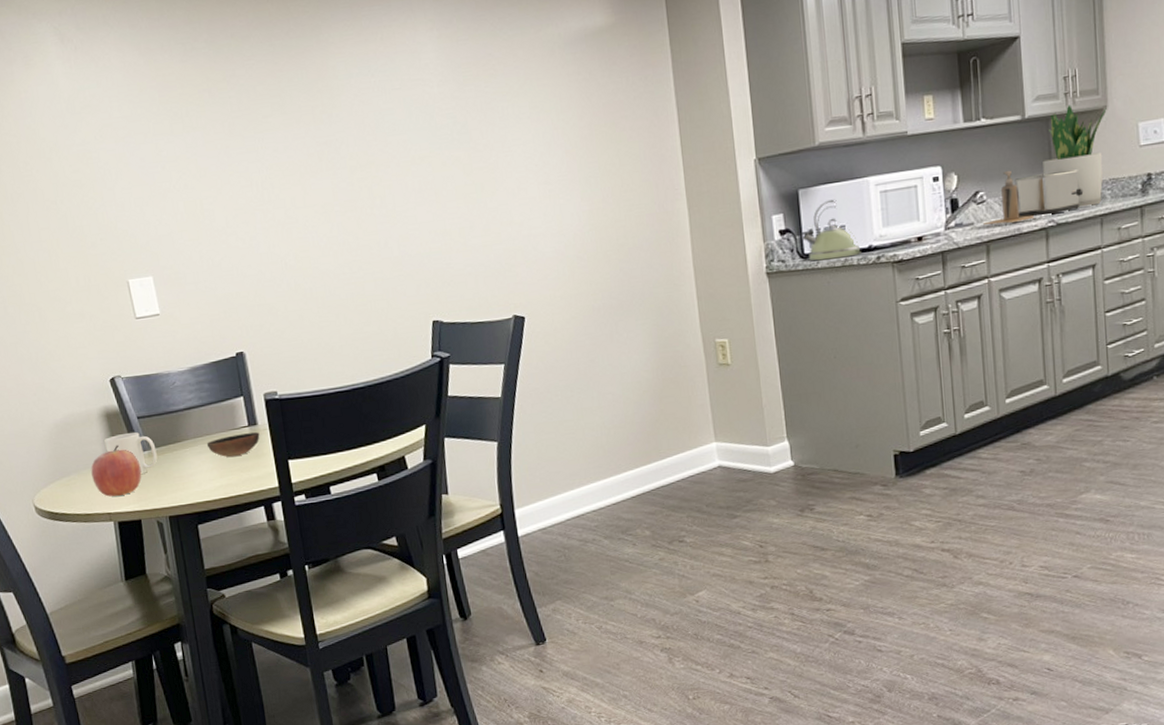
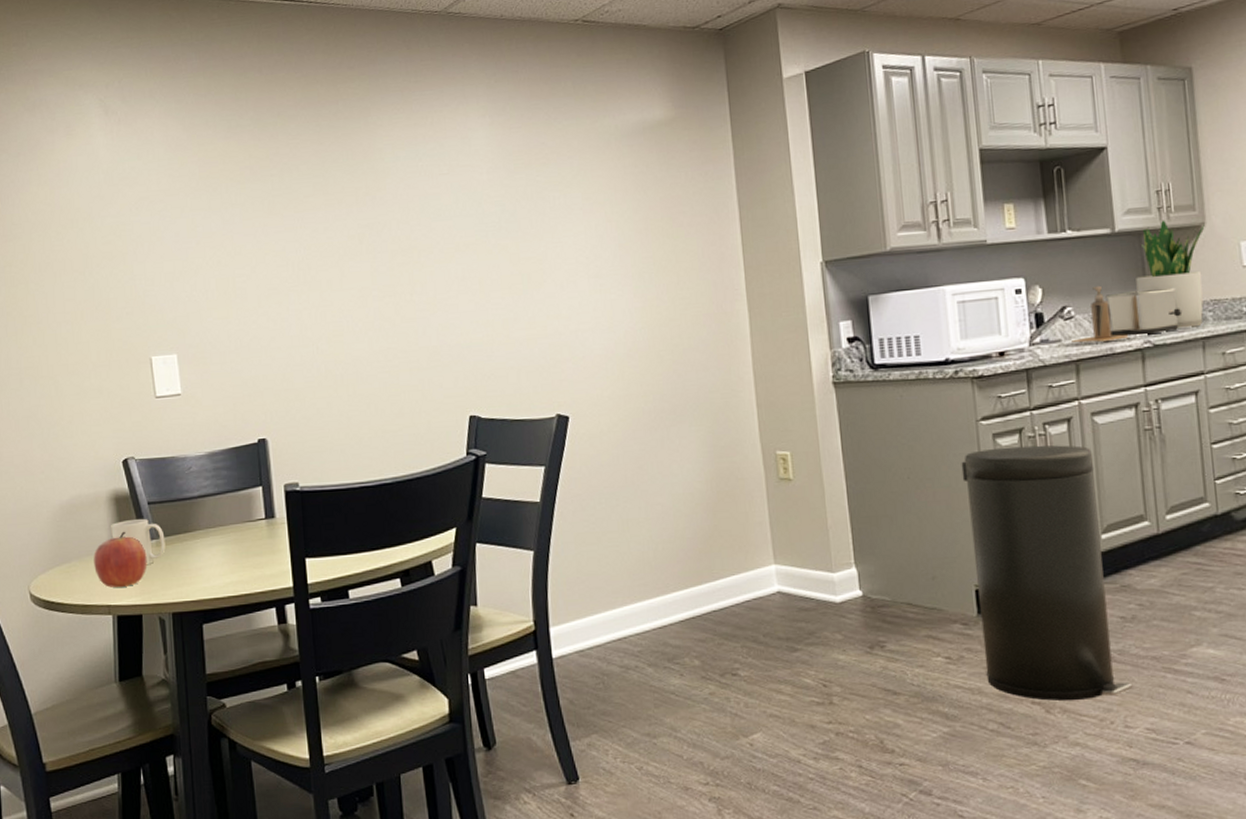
bowl: present [206,432,260,458] -> none [219,526,277,552]
kettle: present [800,200,861,262] -> none [870,309,937,373]
pedal bin: none [882,320,1030,548] -> present [961,445,1133,701]

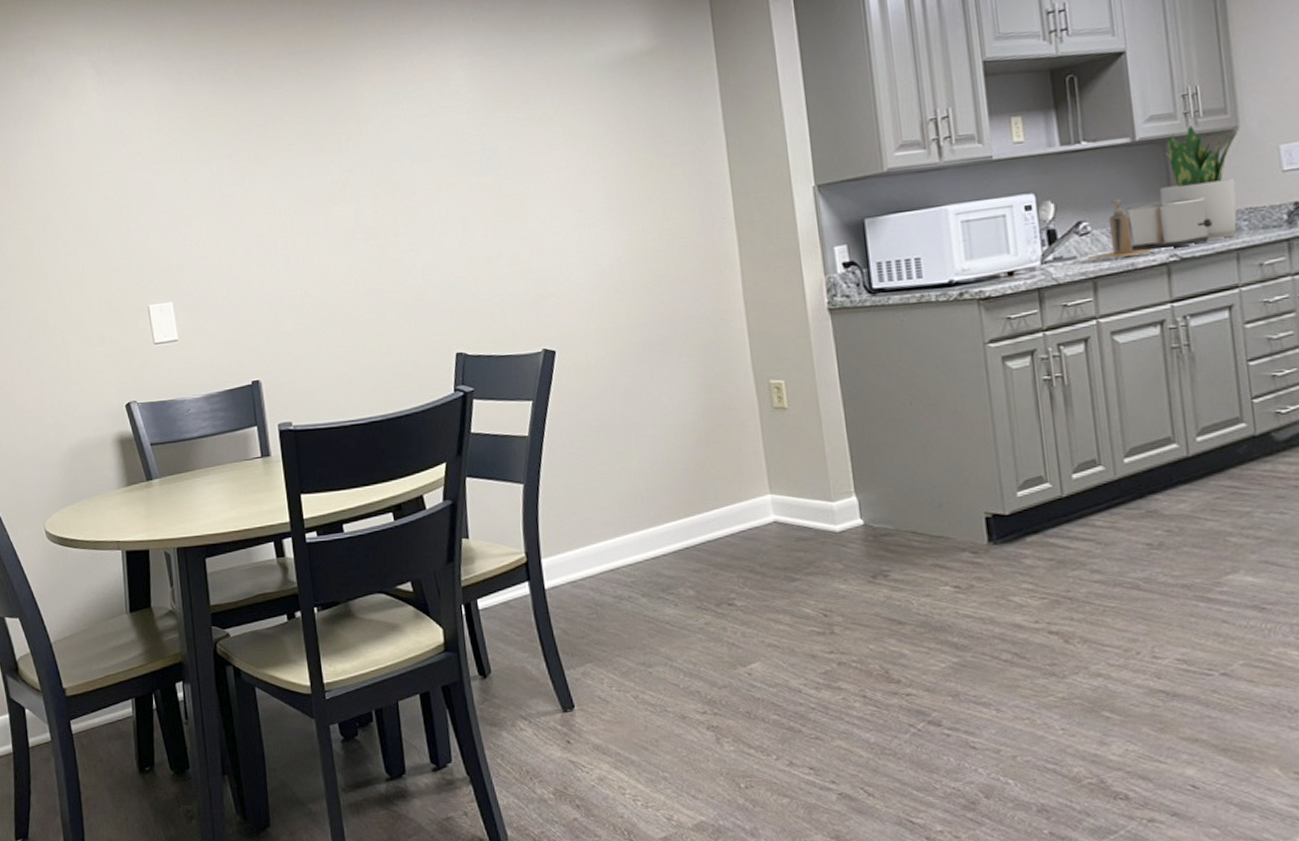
fruit: present [94,531,147,588] -> none [102,471,152,525]
mug: present [111,518,166,566] -> none [117,459,169,503]
pedal bin: present [961,445,1133,701] -> none [968,366,1161,630]

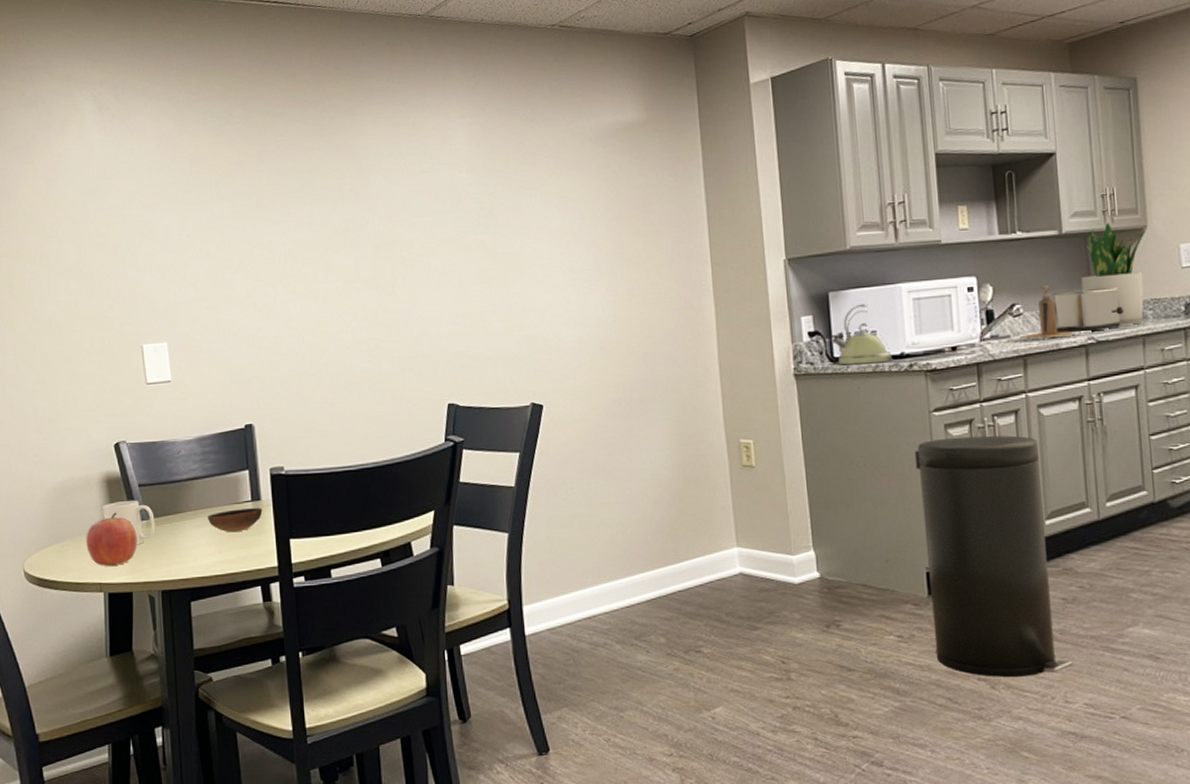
fruit: none [102,471,152,525] -> present [86,512,138,566]
mug: none [117,459,169,503] -> present [103,500,155,545]
bowl: none [218,464,273,489] -> present [207,508,263,533]
kettle: none [867,230,940,297] -> present [830,305,893,366]
pedal bin: none [968,366,1161,630] -> present [914,435,1073,677]

